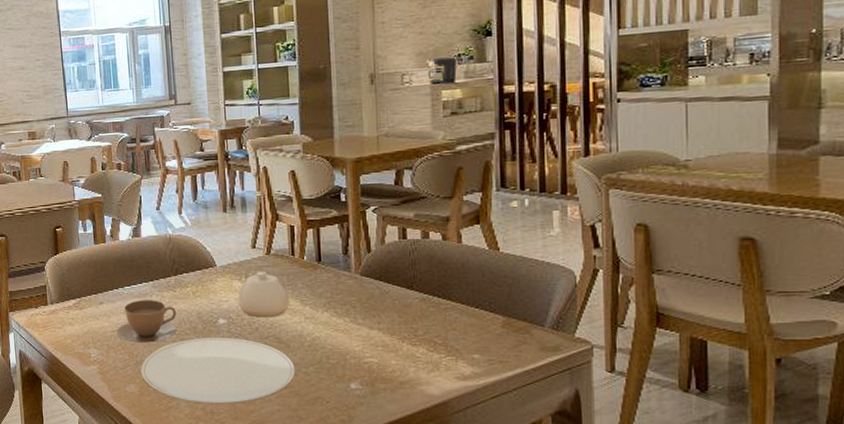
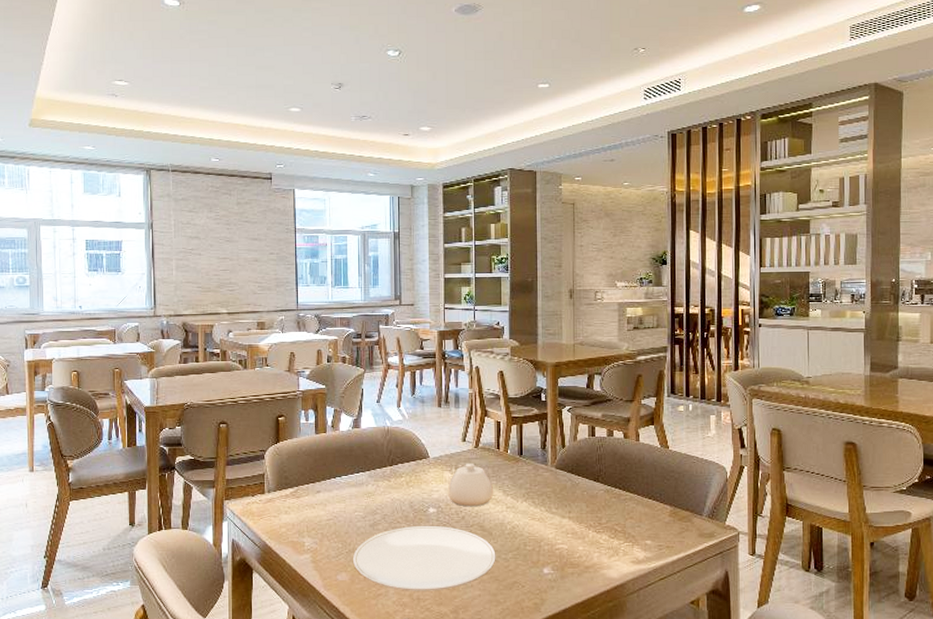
teacup: present [116,300,177,343] -> none [331,489,391,531]
coffee maker: present [427,57,457,85] -> none [616,280,639,303]

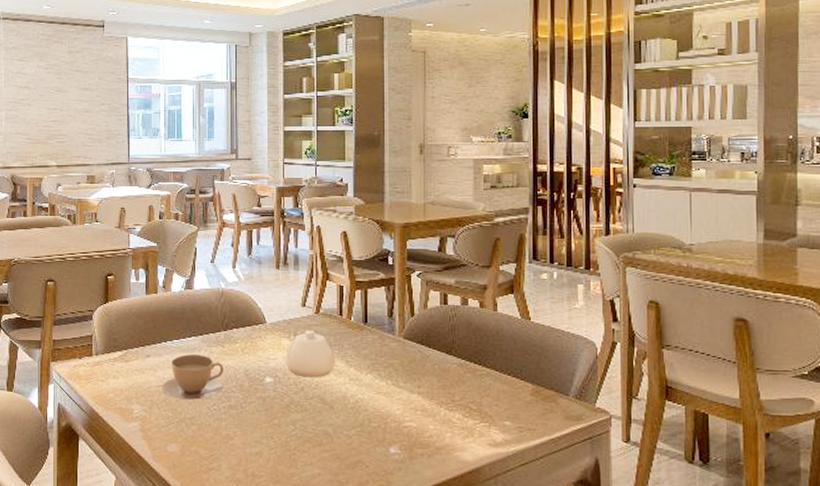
teacup: none [331,489,391,531] -> present [162,354,225,400]
plate: present [353,525,496,591] -> none [184,395,338,468]

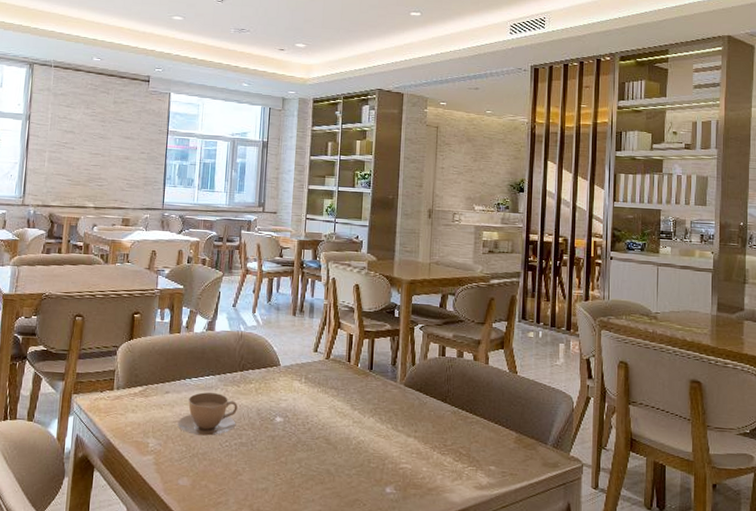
sugar bowl: present [285,329,336,378] -> none [295,373,342,419]

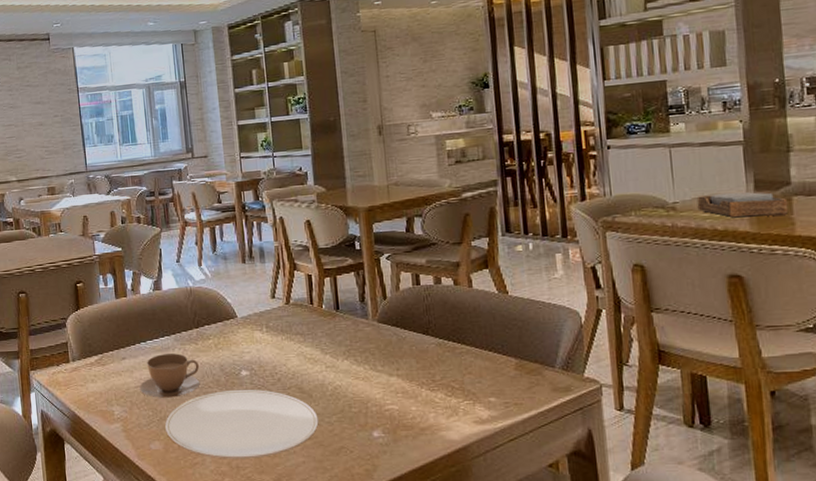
plate: none [196,434,340,503] -> present [165,389,319,459]
napkin holder: none [673,310,740,335] -> present [696,192,789,218]

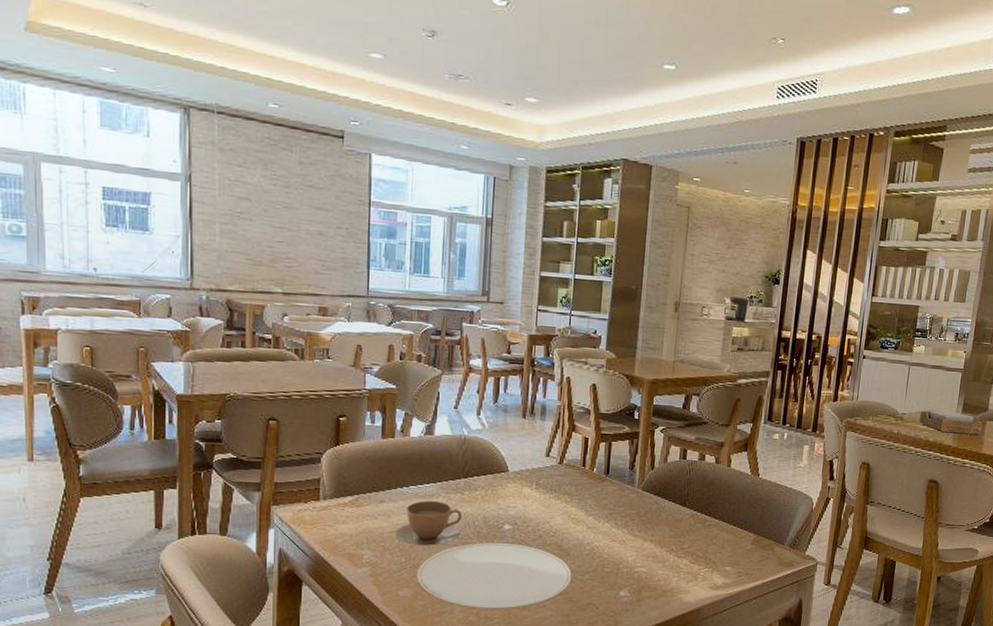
coffee maker: none [431,108,459,135] -> present [723,297,749,323]

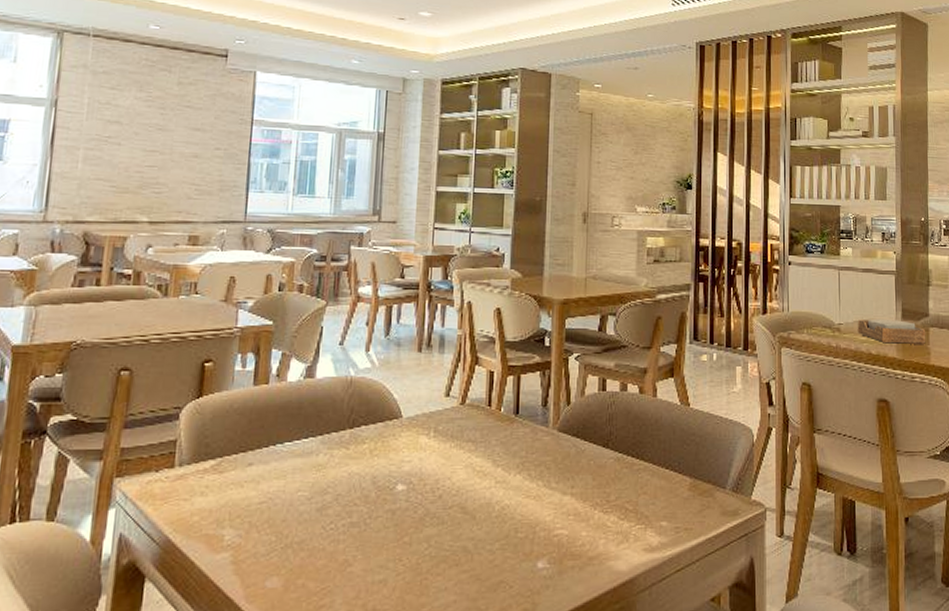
teacup: present [395,501,463,546] -> none [264,460,347,518]
plate: present [417,542,572,610] -> none [289,507,479,600]
coffee maker: present [723,297,749,323] -> none [635,204,661,232]

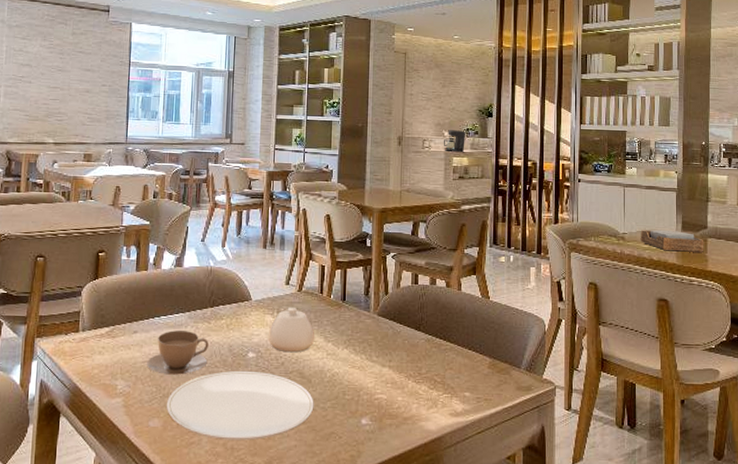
teacup: none [264,460,347,518] -> present [147,330,210,375]
plate: none [289,507,479,600] -> present [167,370,314,441]
sugar bowl: none [422,424,481,482] -> present [268,306,315,353]
coffee maker: none [635,204,661,232] -> present [443,130,465,153]

